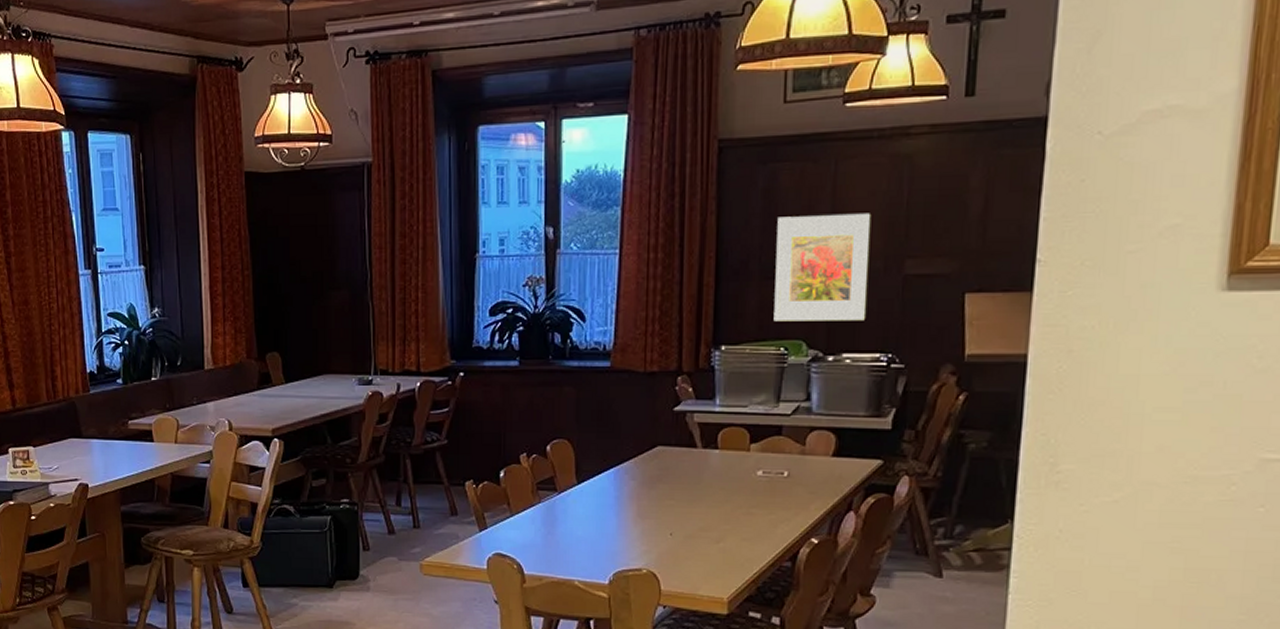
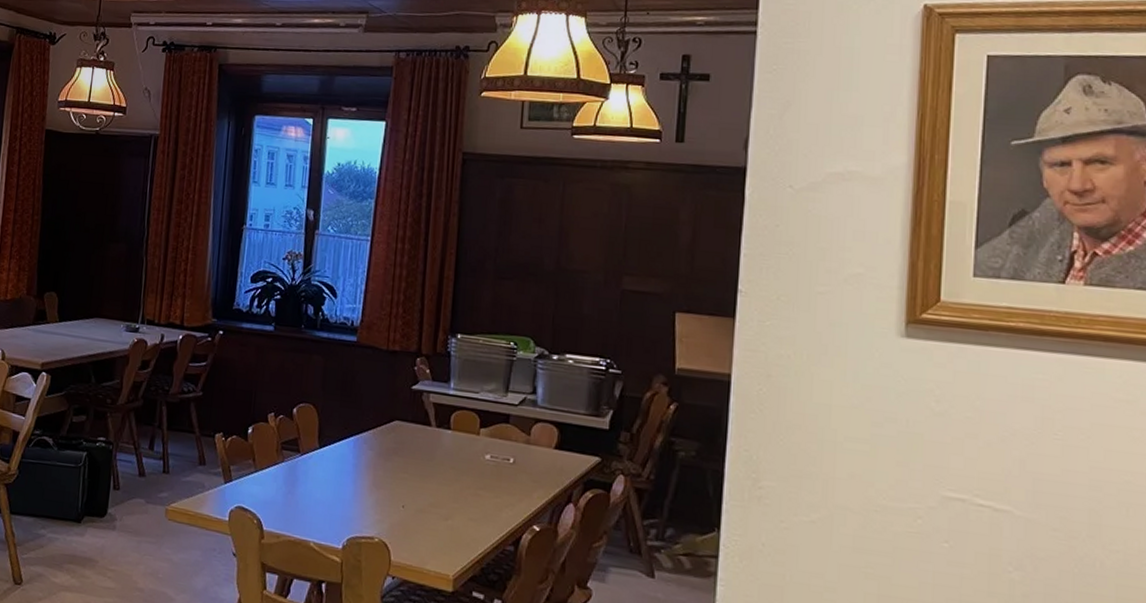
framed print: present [773,213,870,322] -> none [505,225,593,327]

